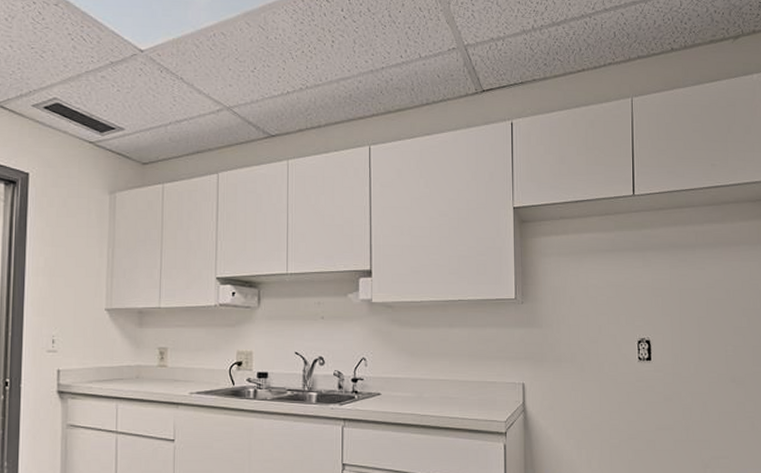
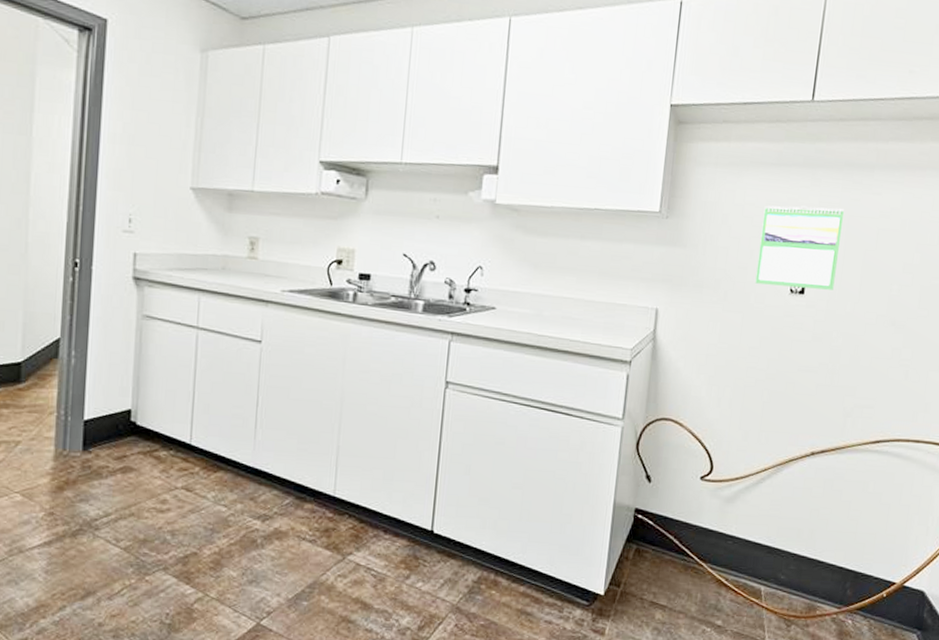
calendar: none [605,283,676,355] -> present [755,205,845,290]

